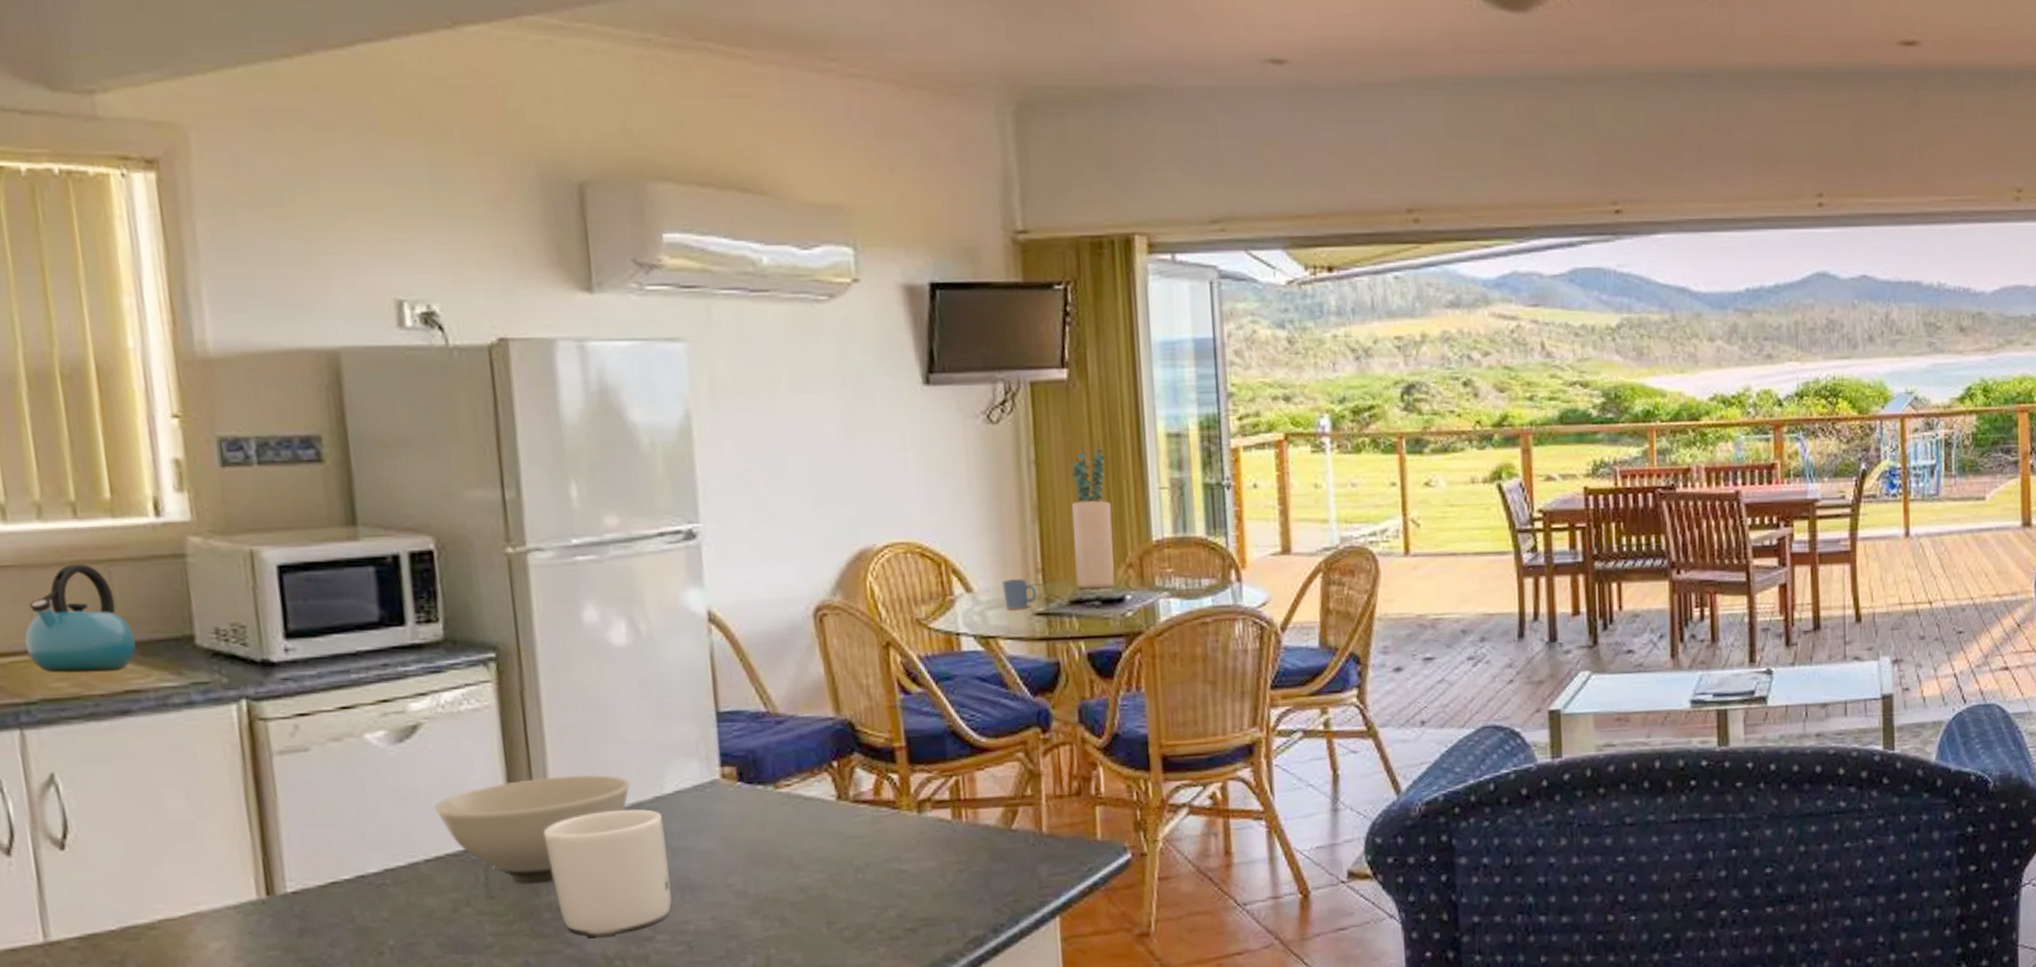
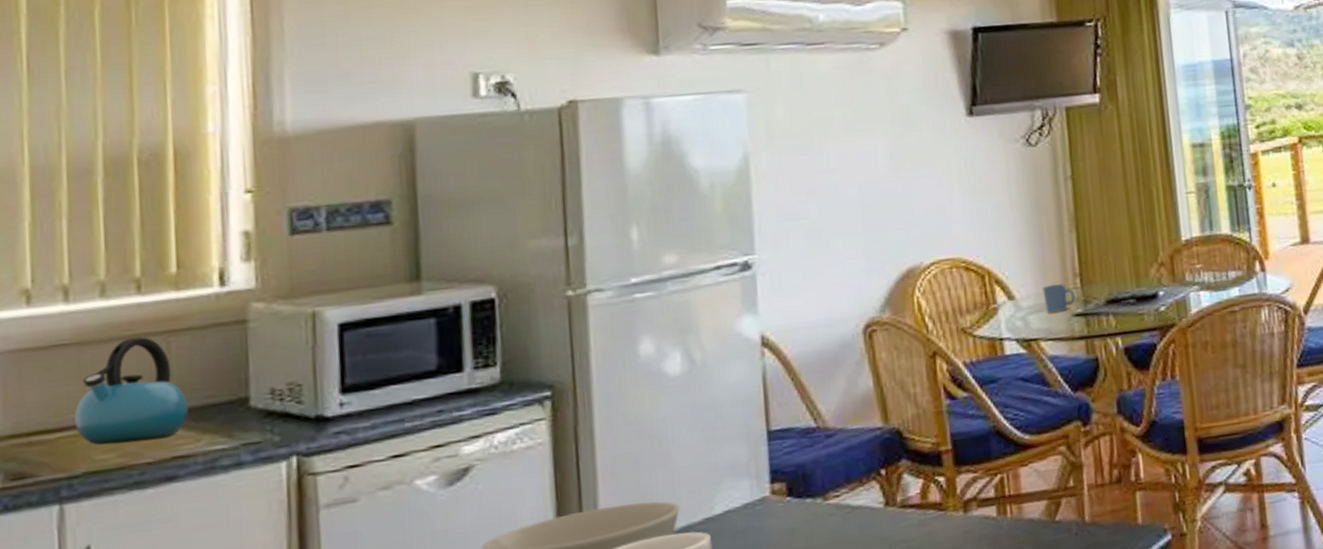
vase: present [1071,441,1115,592] -> none [1105,155,1148,291]

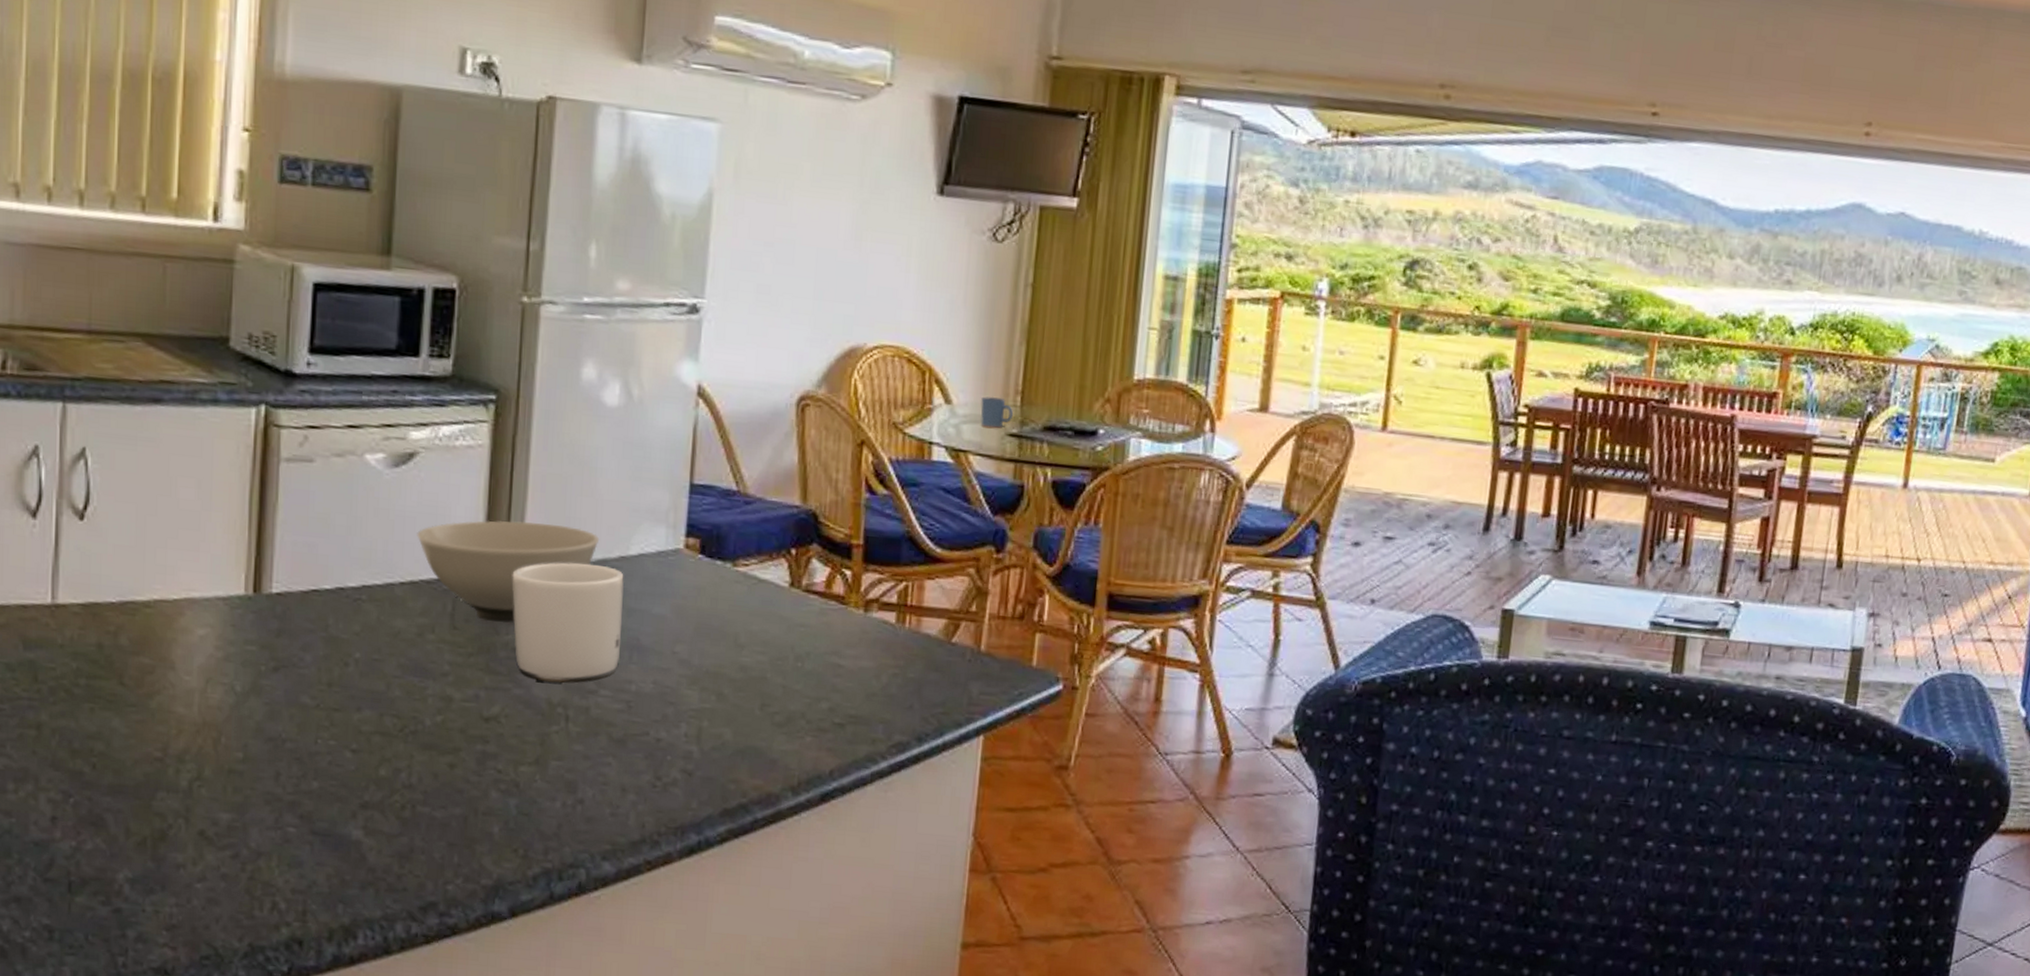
kettle: present [73,337,189,446] -> none [80,255,178,362]

